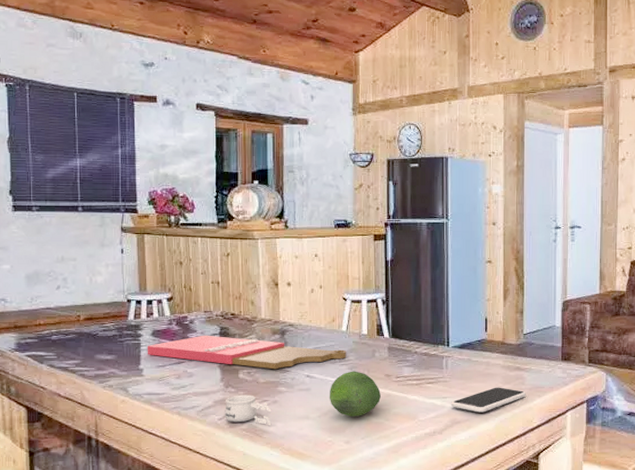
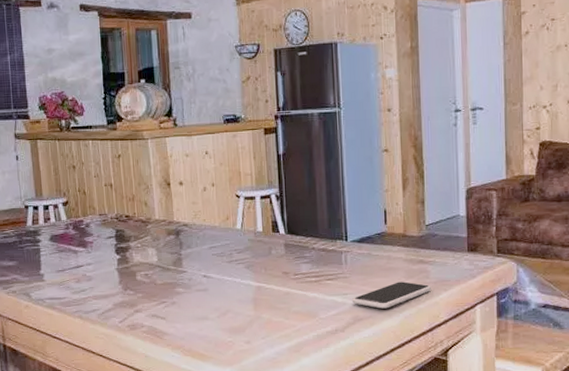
cutting board: present [147,335,347,370] -> none [46,238,243,271]
mug: present [225,395,272,426] -> none [124,296,171,328]
fruit: present [329,371,381,418] -> none [227,269,279,317]

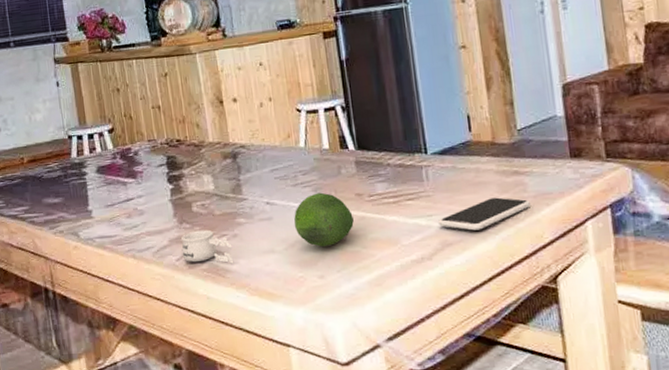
mug: none [124,296,171,328] -> present [181,229,234,264]
fruit: none [227,269,279,317] -> present [294,192,354,248]

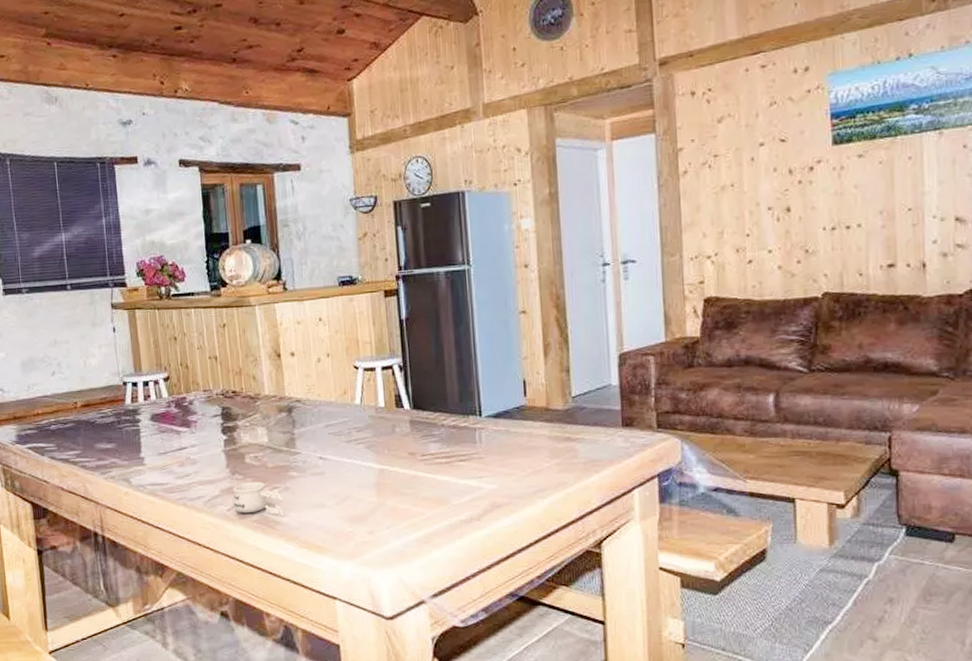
fruit: present [294,192,354,248] -> none [346,450,405,504]
smartphone: present [438,197,530,231] -> none [489,462,580,494]

